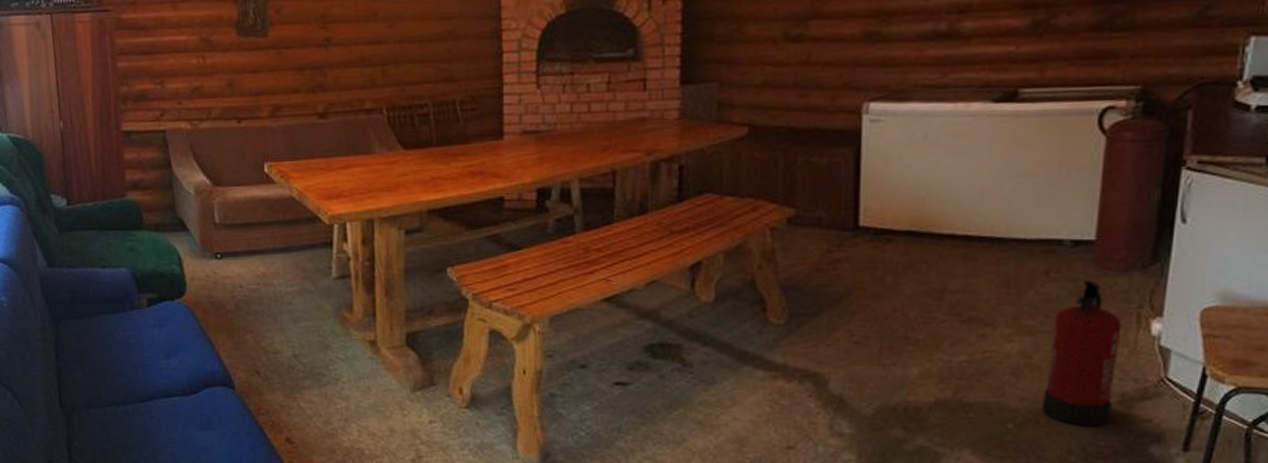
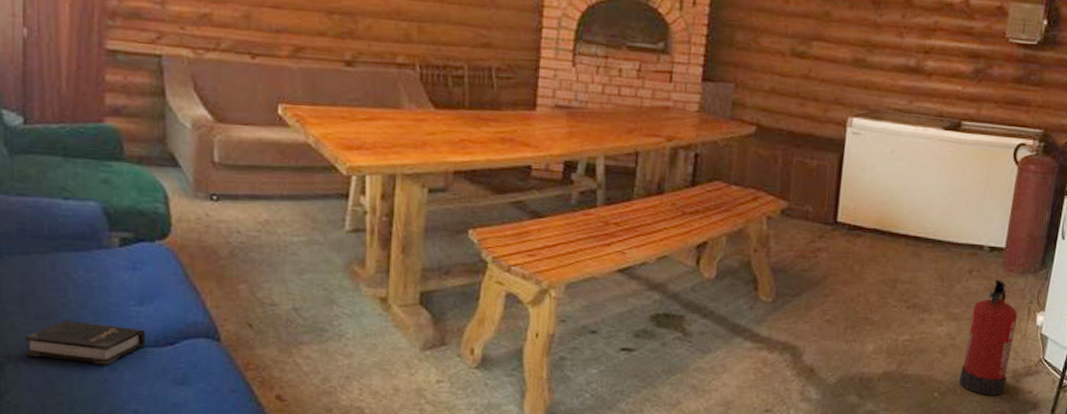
hardback book: none [83,374,175,413] -> present [24,319,146,365]

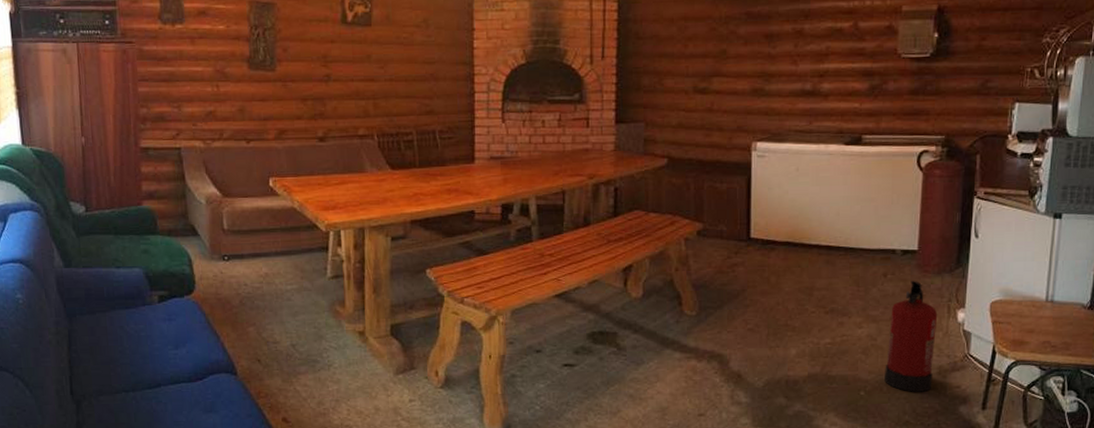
hardback book: present [24,319,146,365] -> none [94,364,182,399]

